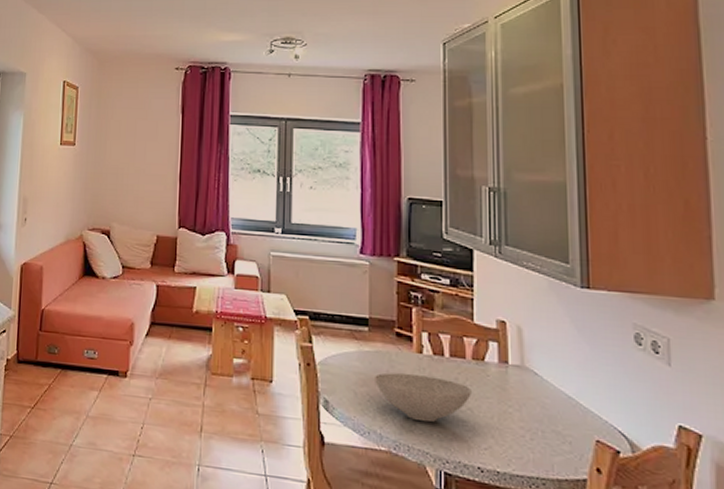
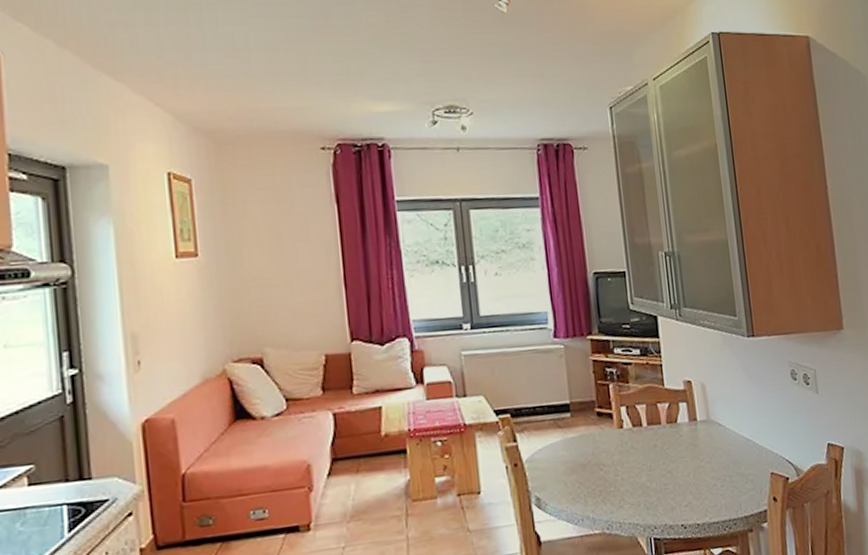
bowl: present [375,372,471,423] -> none [582,448,670,496]

